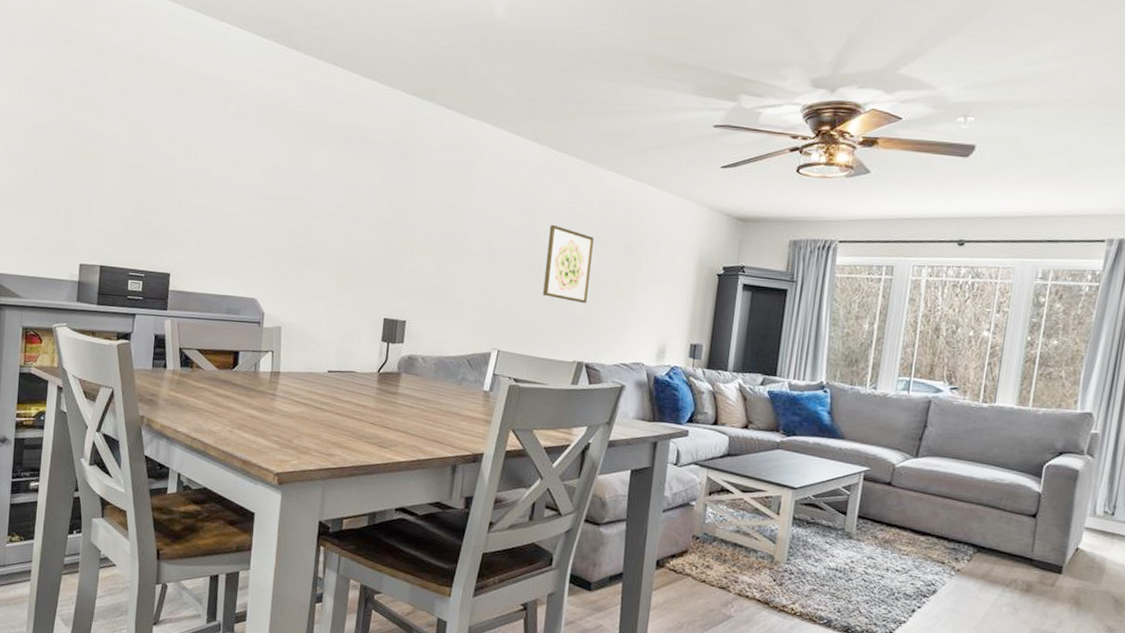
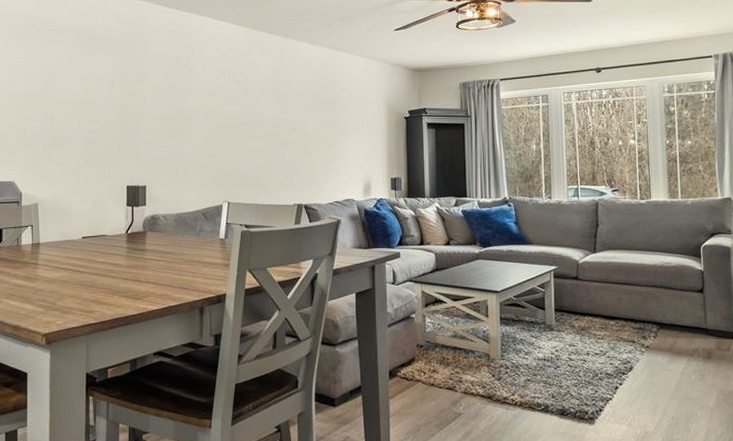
wall art: present [542,224,594,303] -> none [260,91,299,154]

